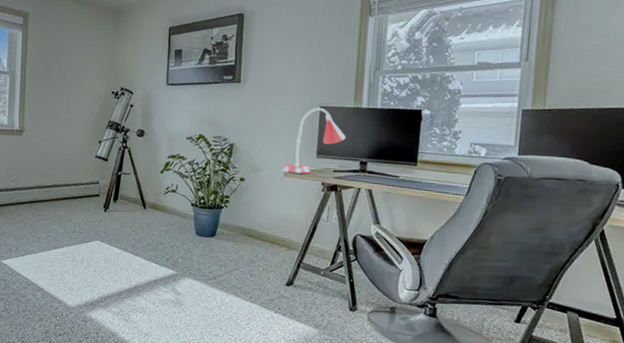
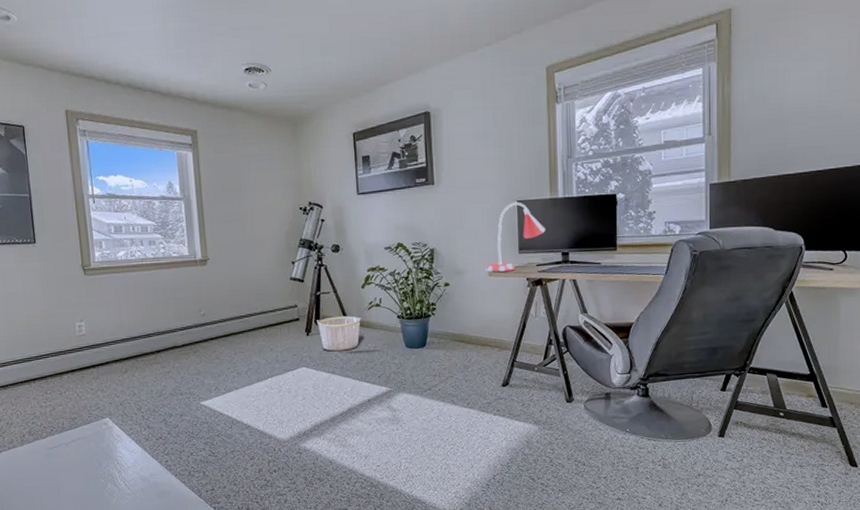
basket: none [115,197,157,231] -> present [317,316,361,352]

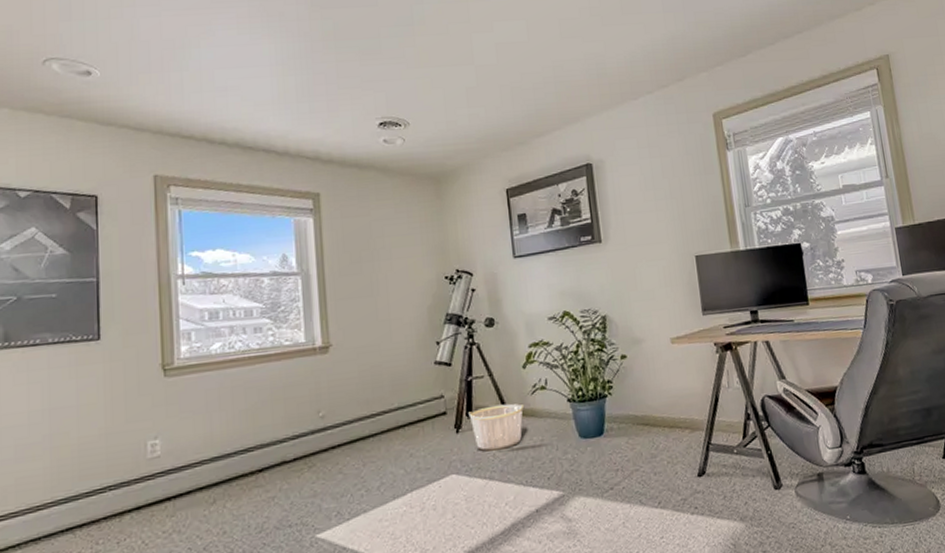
desk lamp: present [485,202,546,272] -> none [666,257,730,339]

